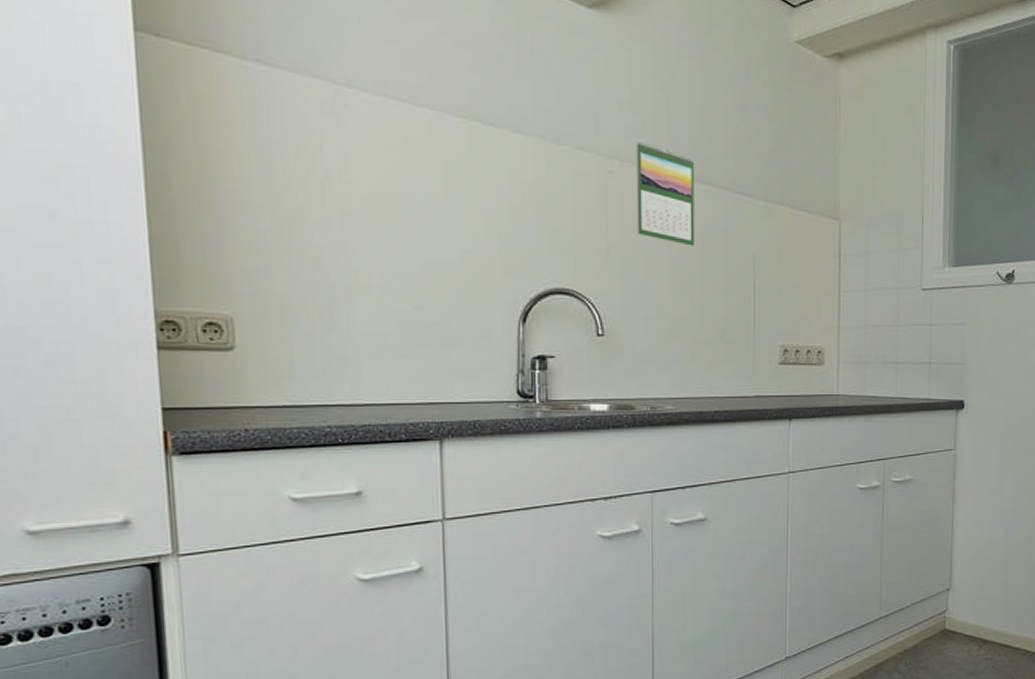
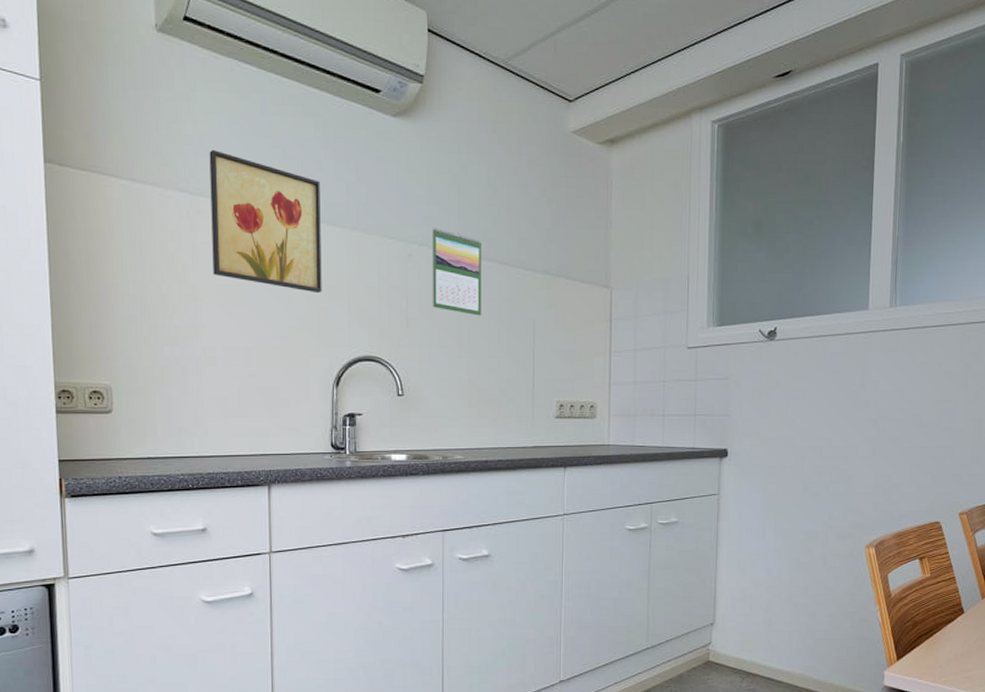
wall art: none [358,30,504,212] -> present [209,149,322,293]

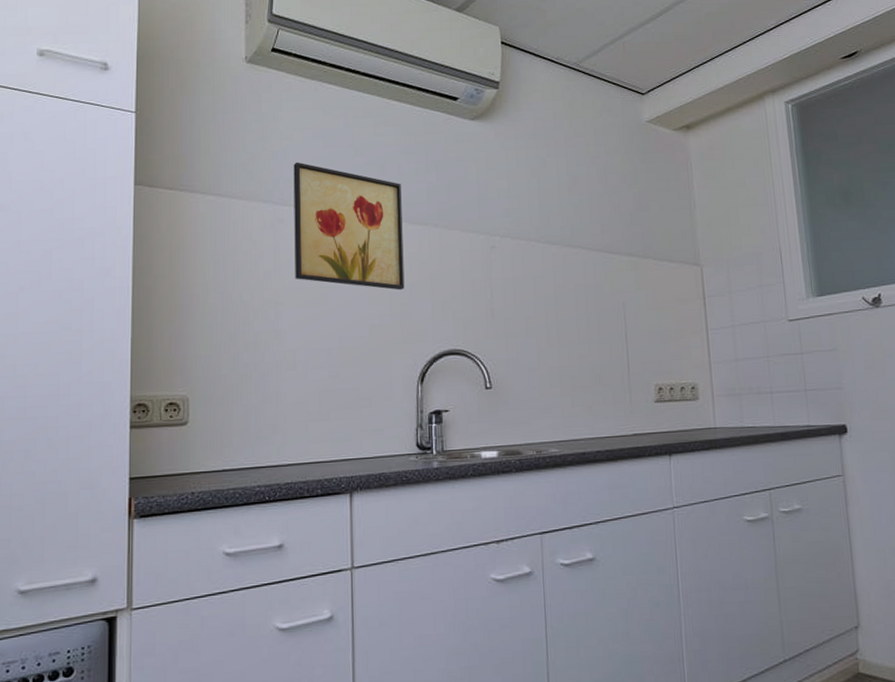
calendar: present [431,227,481,316] -> none [513,219,569,302]

